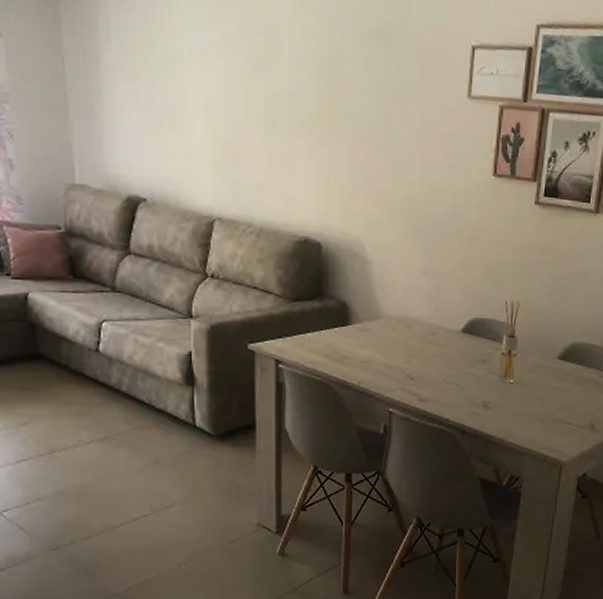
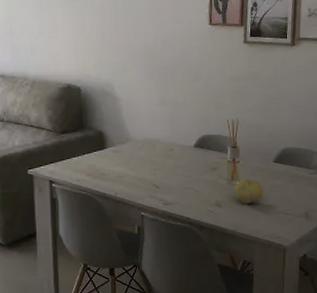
fruit: none [507,375,543,407] -> present [234,178,264,204]

